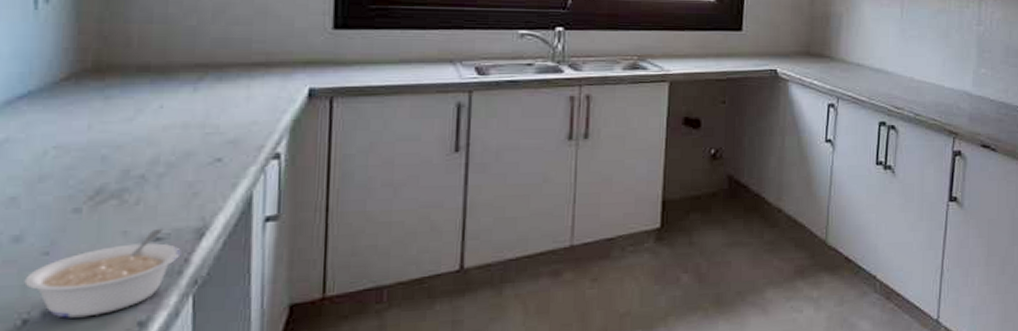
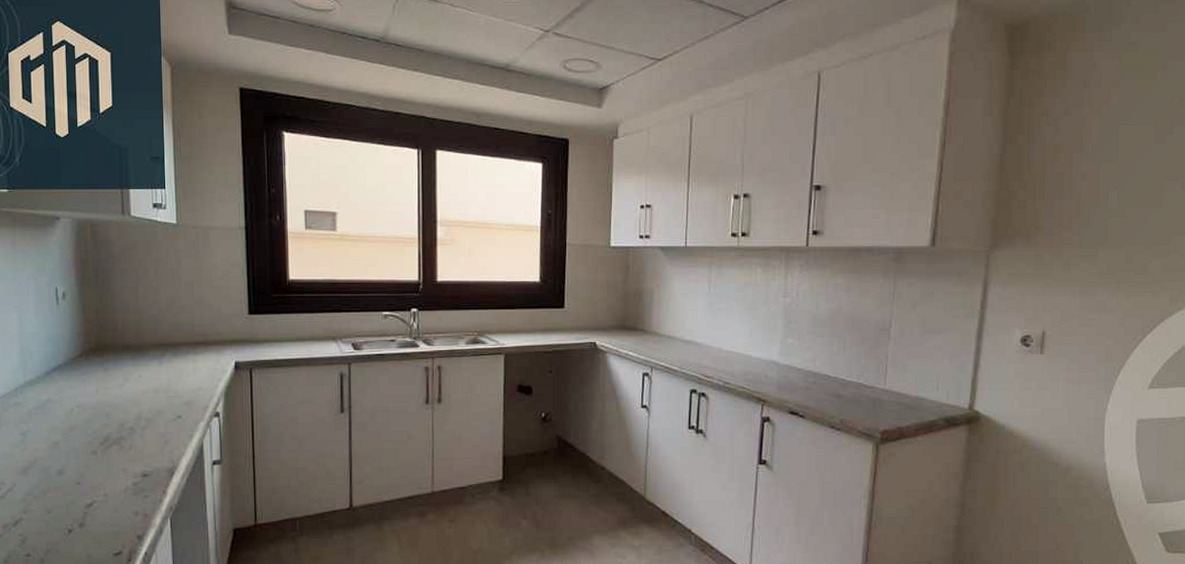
legume: present [24,228,181,318] -> none [67,467,160,530]

